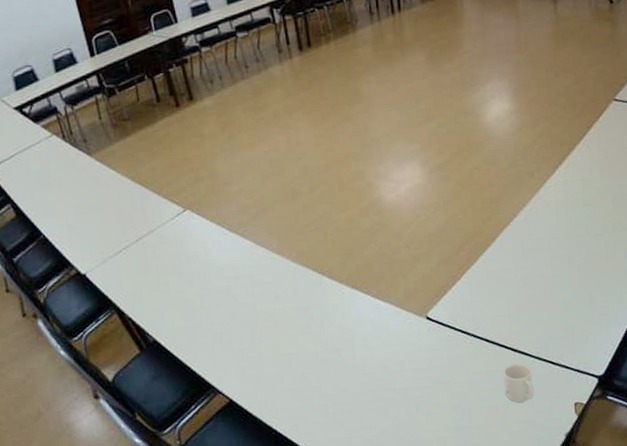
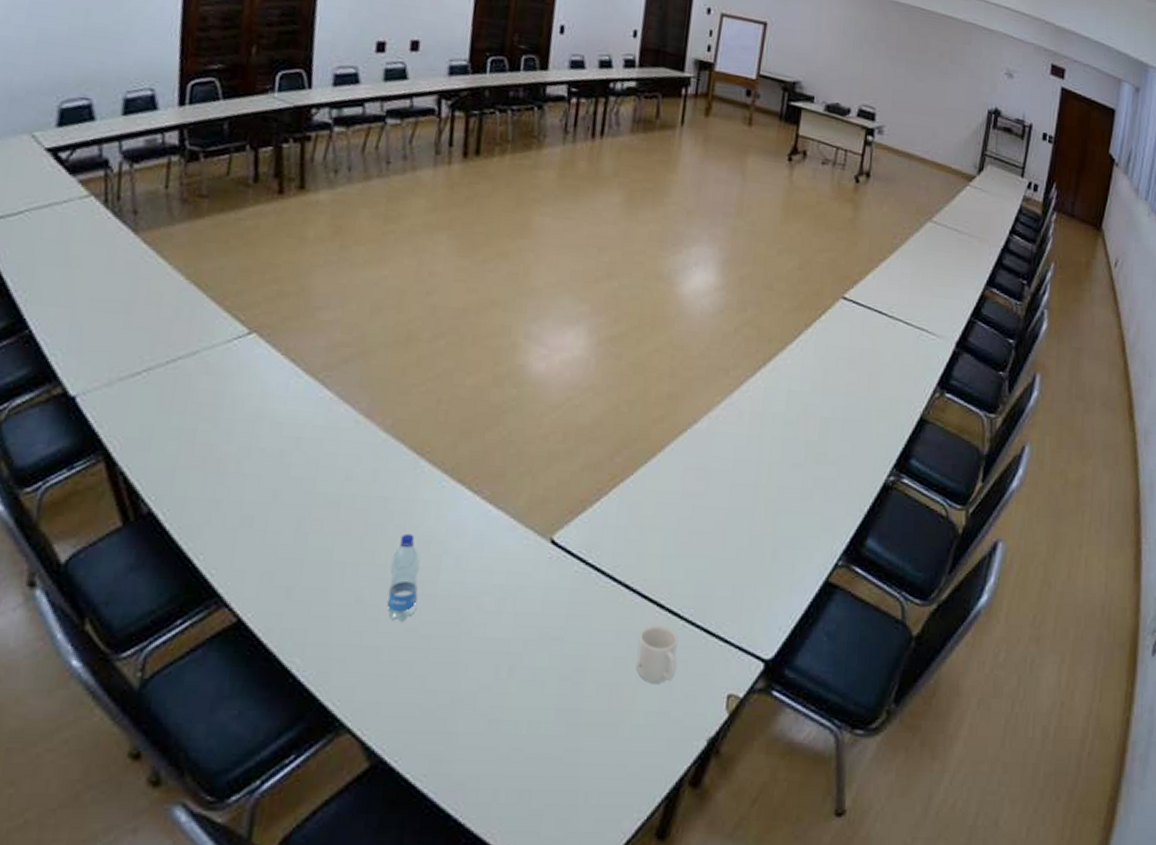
bottle: none [319,328,344,387] -> present [387,533,420,623]

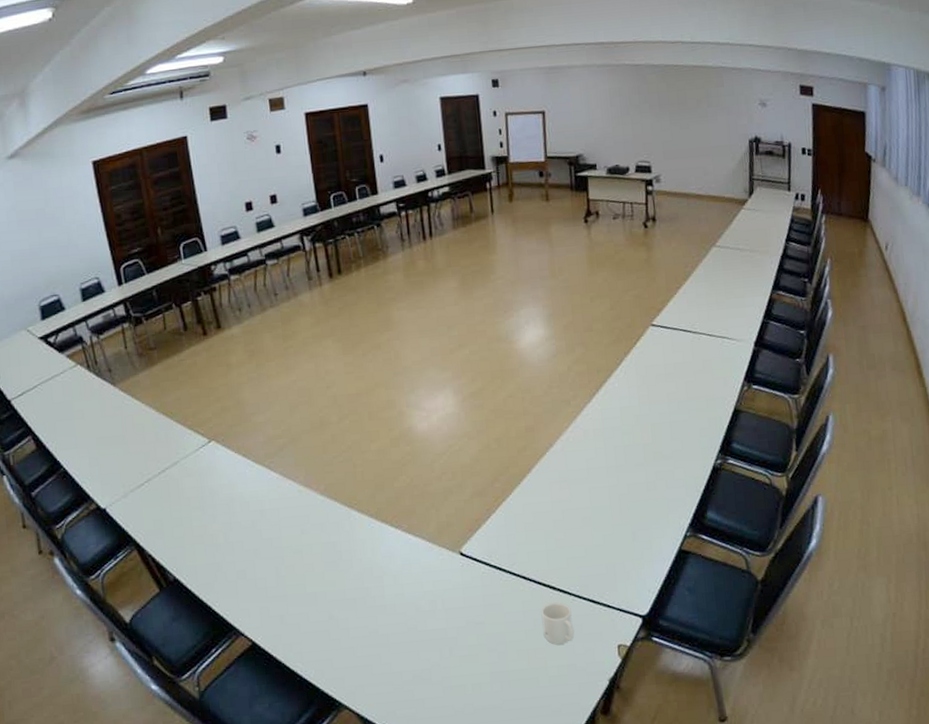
bottle: present [387,533,420,623] -> none [347,565,373,628]

